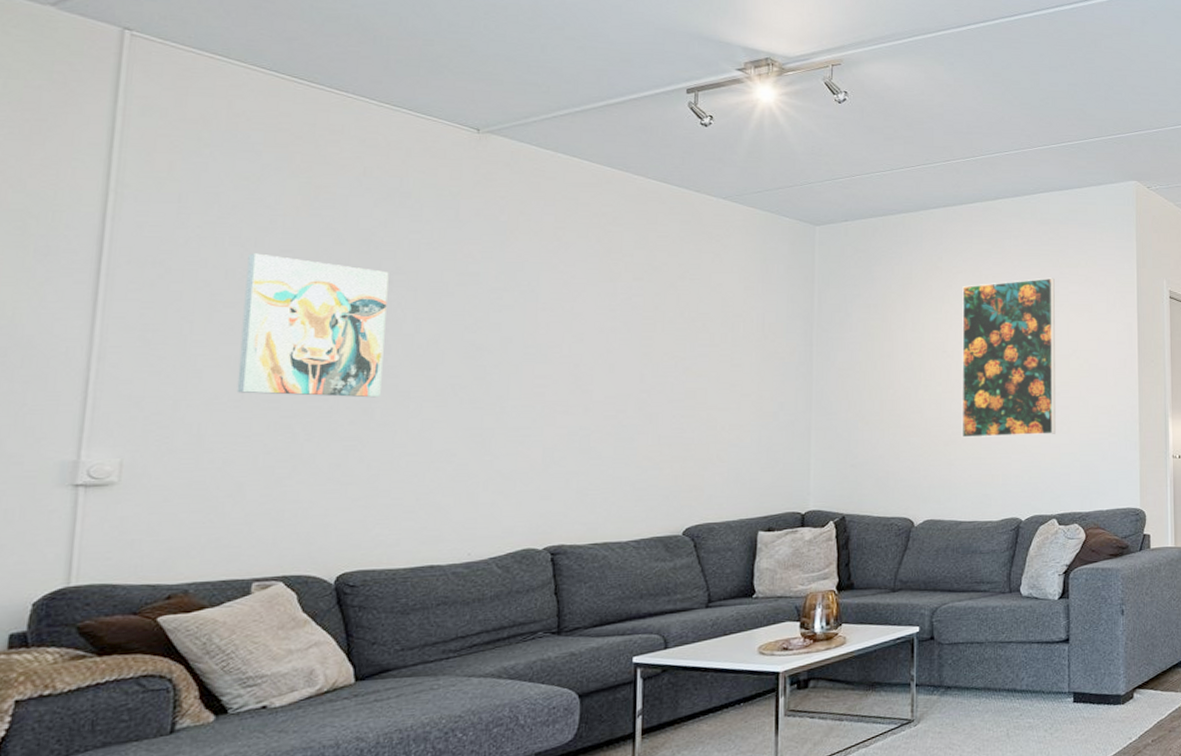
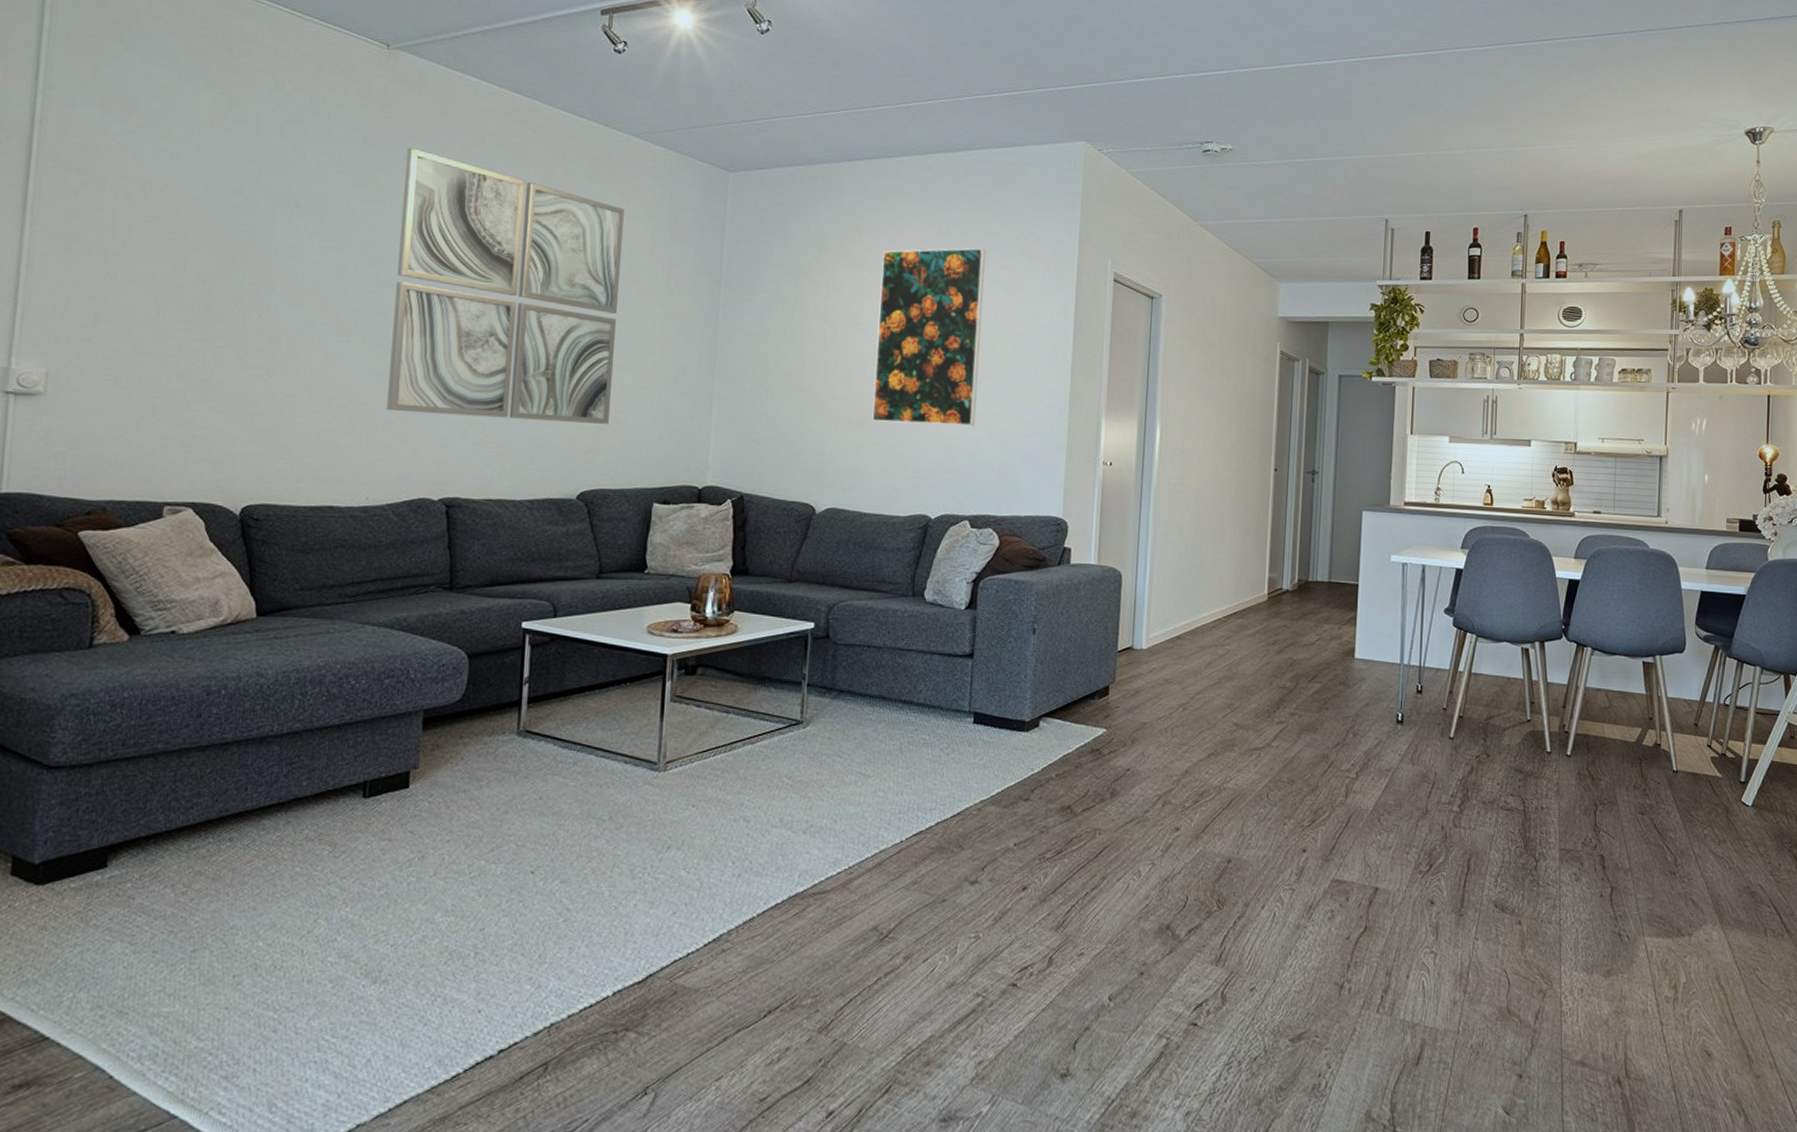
wall art: present [236,253,389,398] -> none [152,166,298,327]
wall art: none [487,222,717,469] -> present [386,148,624,424]

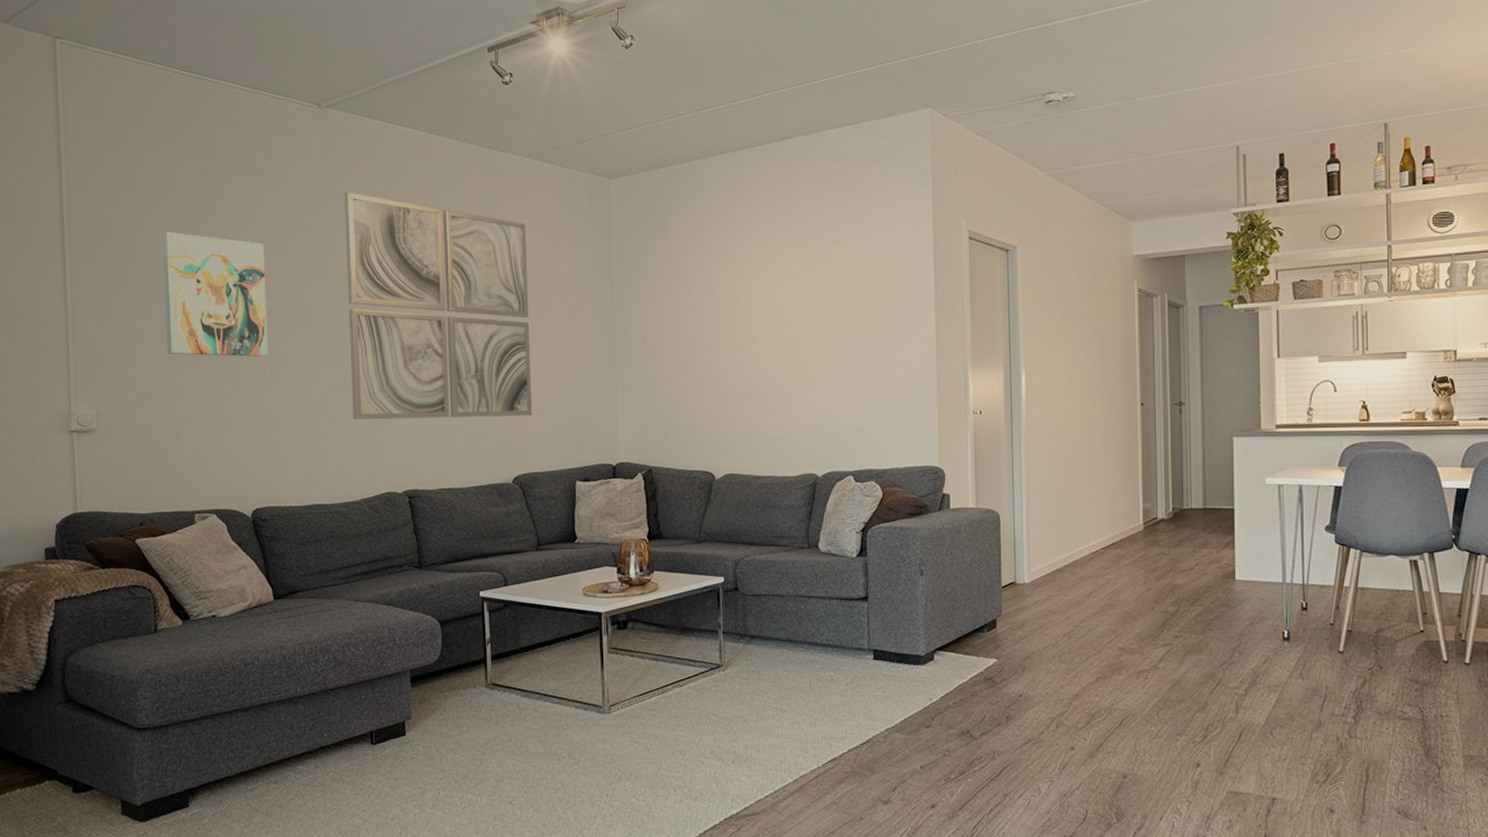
wall art: none [152,166,298,327] -> present [162,231,268,357]
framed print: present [872,248,985,426] -> none [753,222,850,392]

